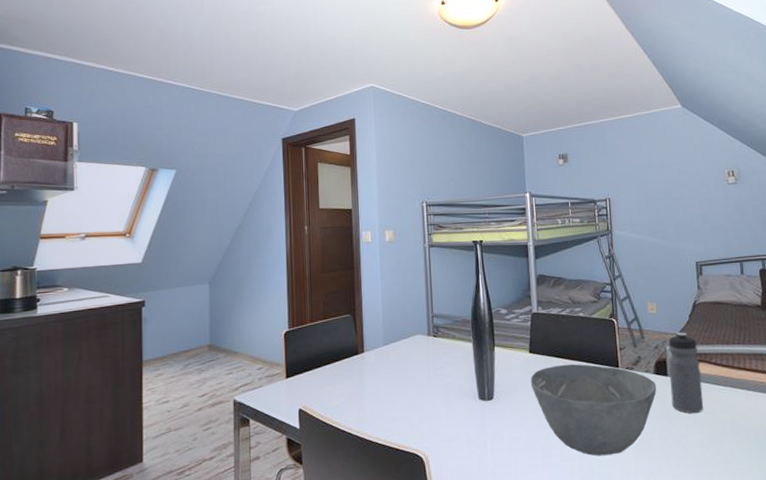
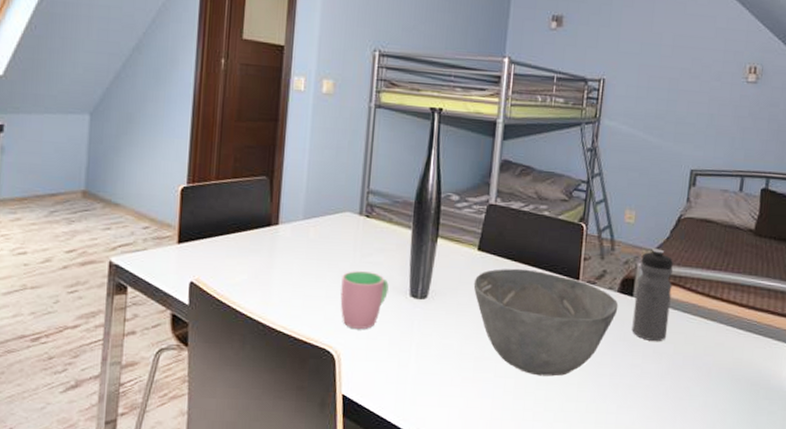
cup: none [421,382,460,433] -> present [340,271,389,329]

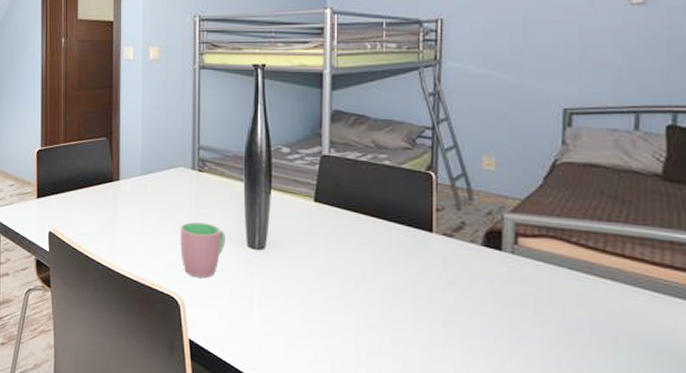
bowl: present [473,268,619,377] -> none [312,220,484,335]
water bottle: present [632,248,673,342] -> none [504,198,552,303]

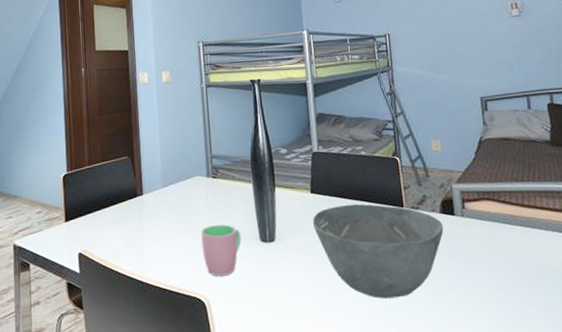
bowl: none [312,220,484,335] -> present [312,204,444,299]

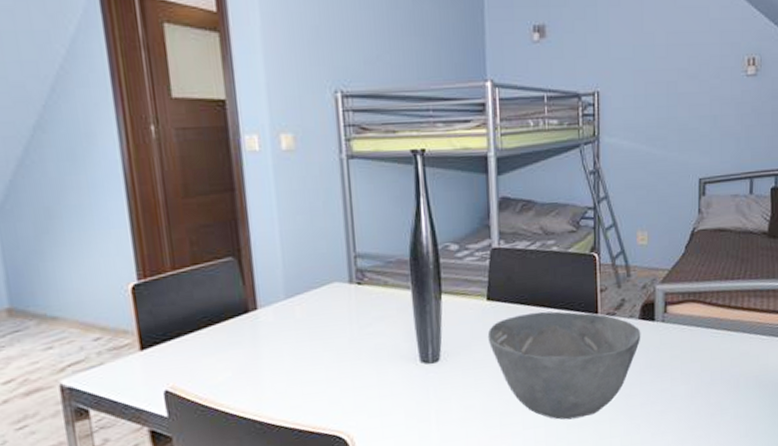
cup: present [201,224,241,276] -> none [341,343,396,408]

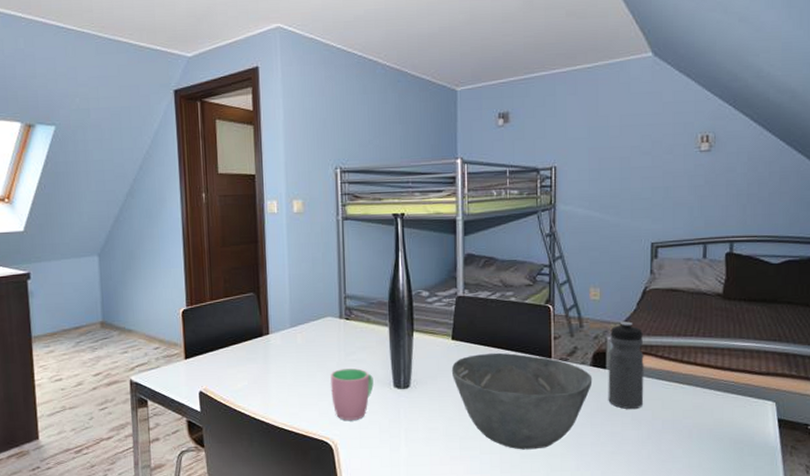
cup: none [341,343,396,408] -> present [330,368,374,420]
water bottle: none [657,267,693,363] -> present [608,321,644,410]

